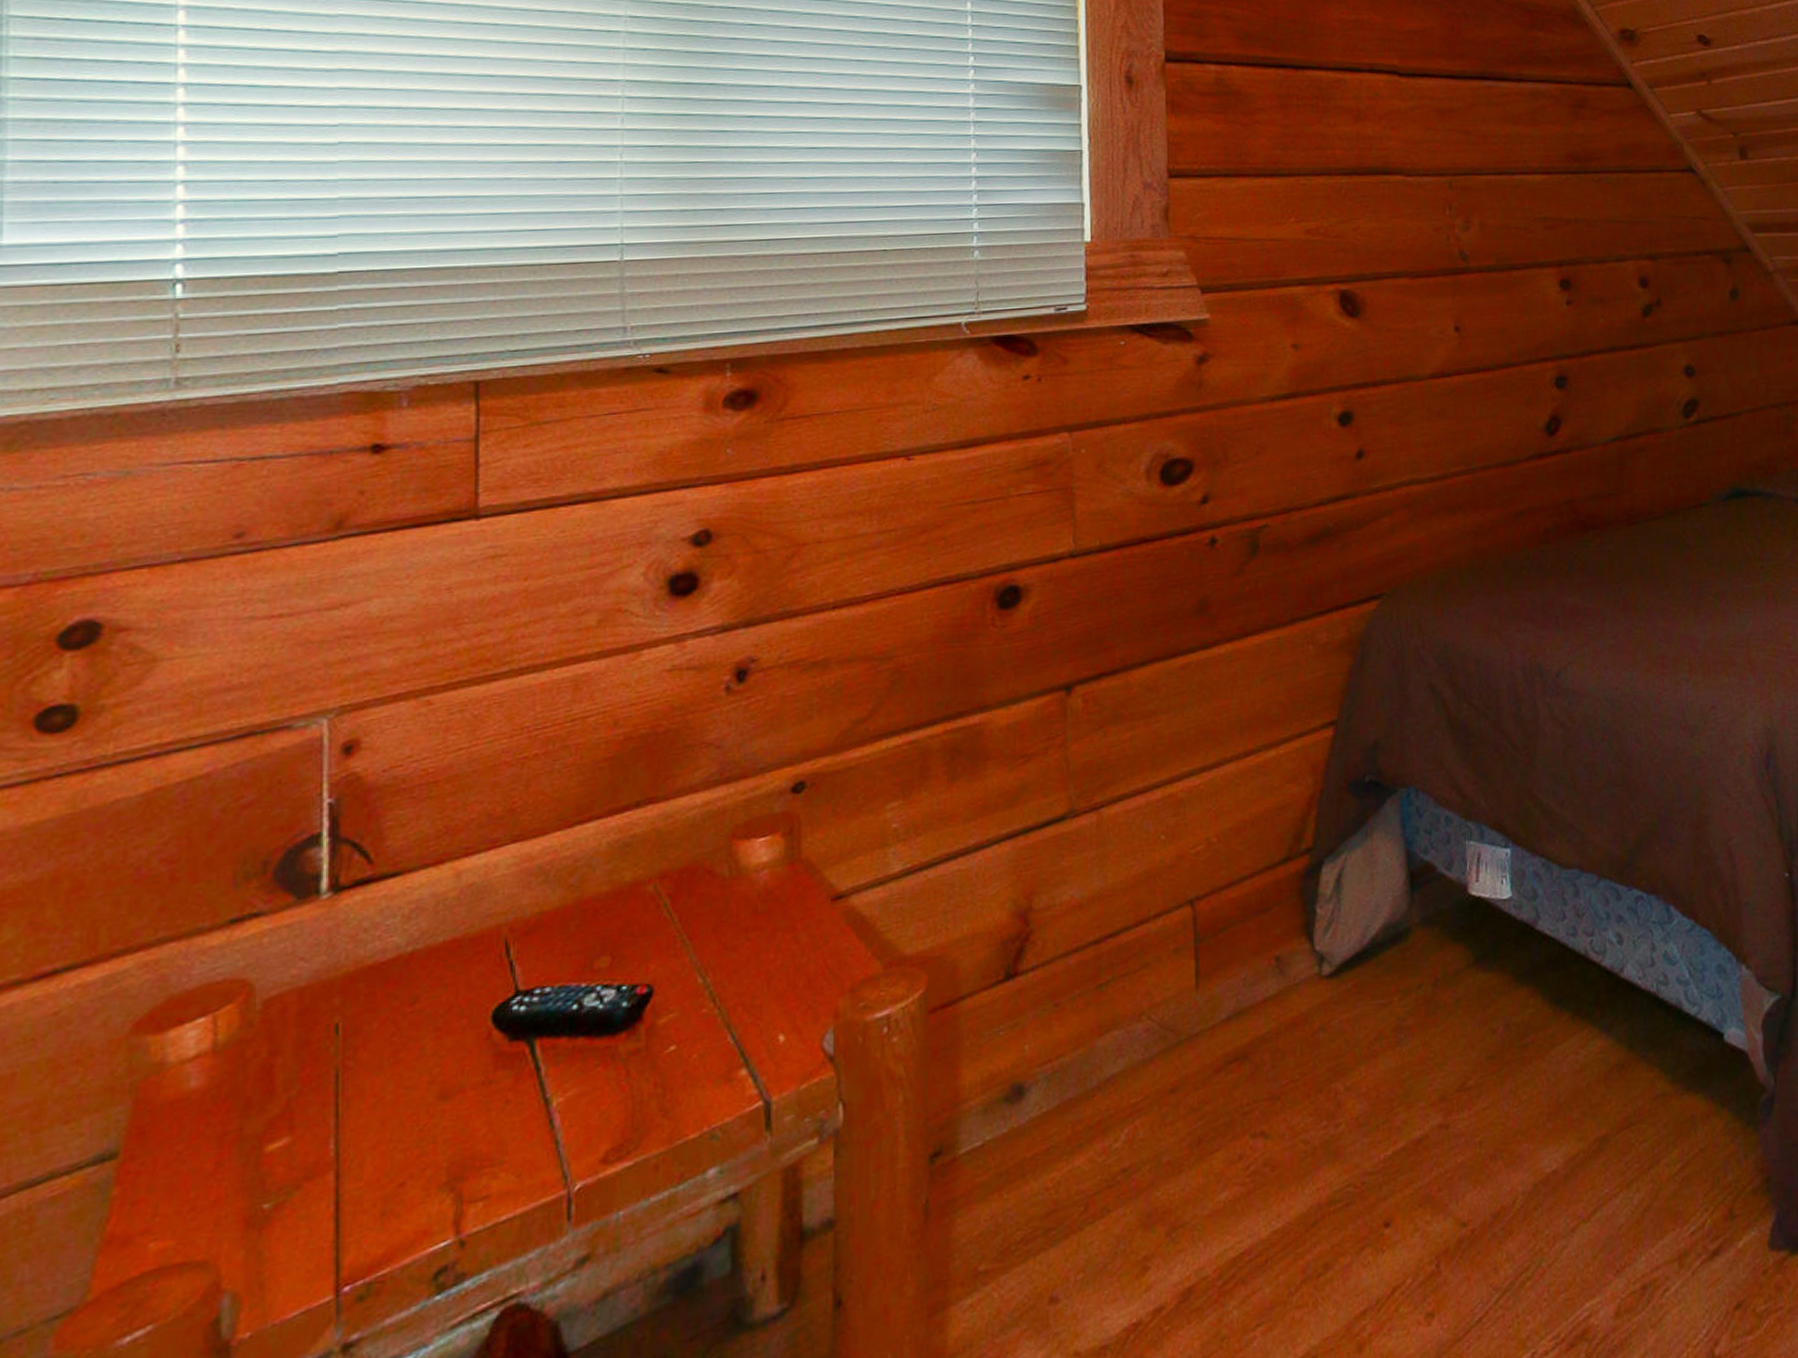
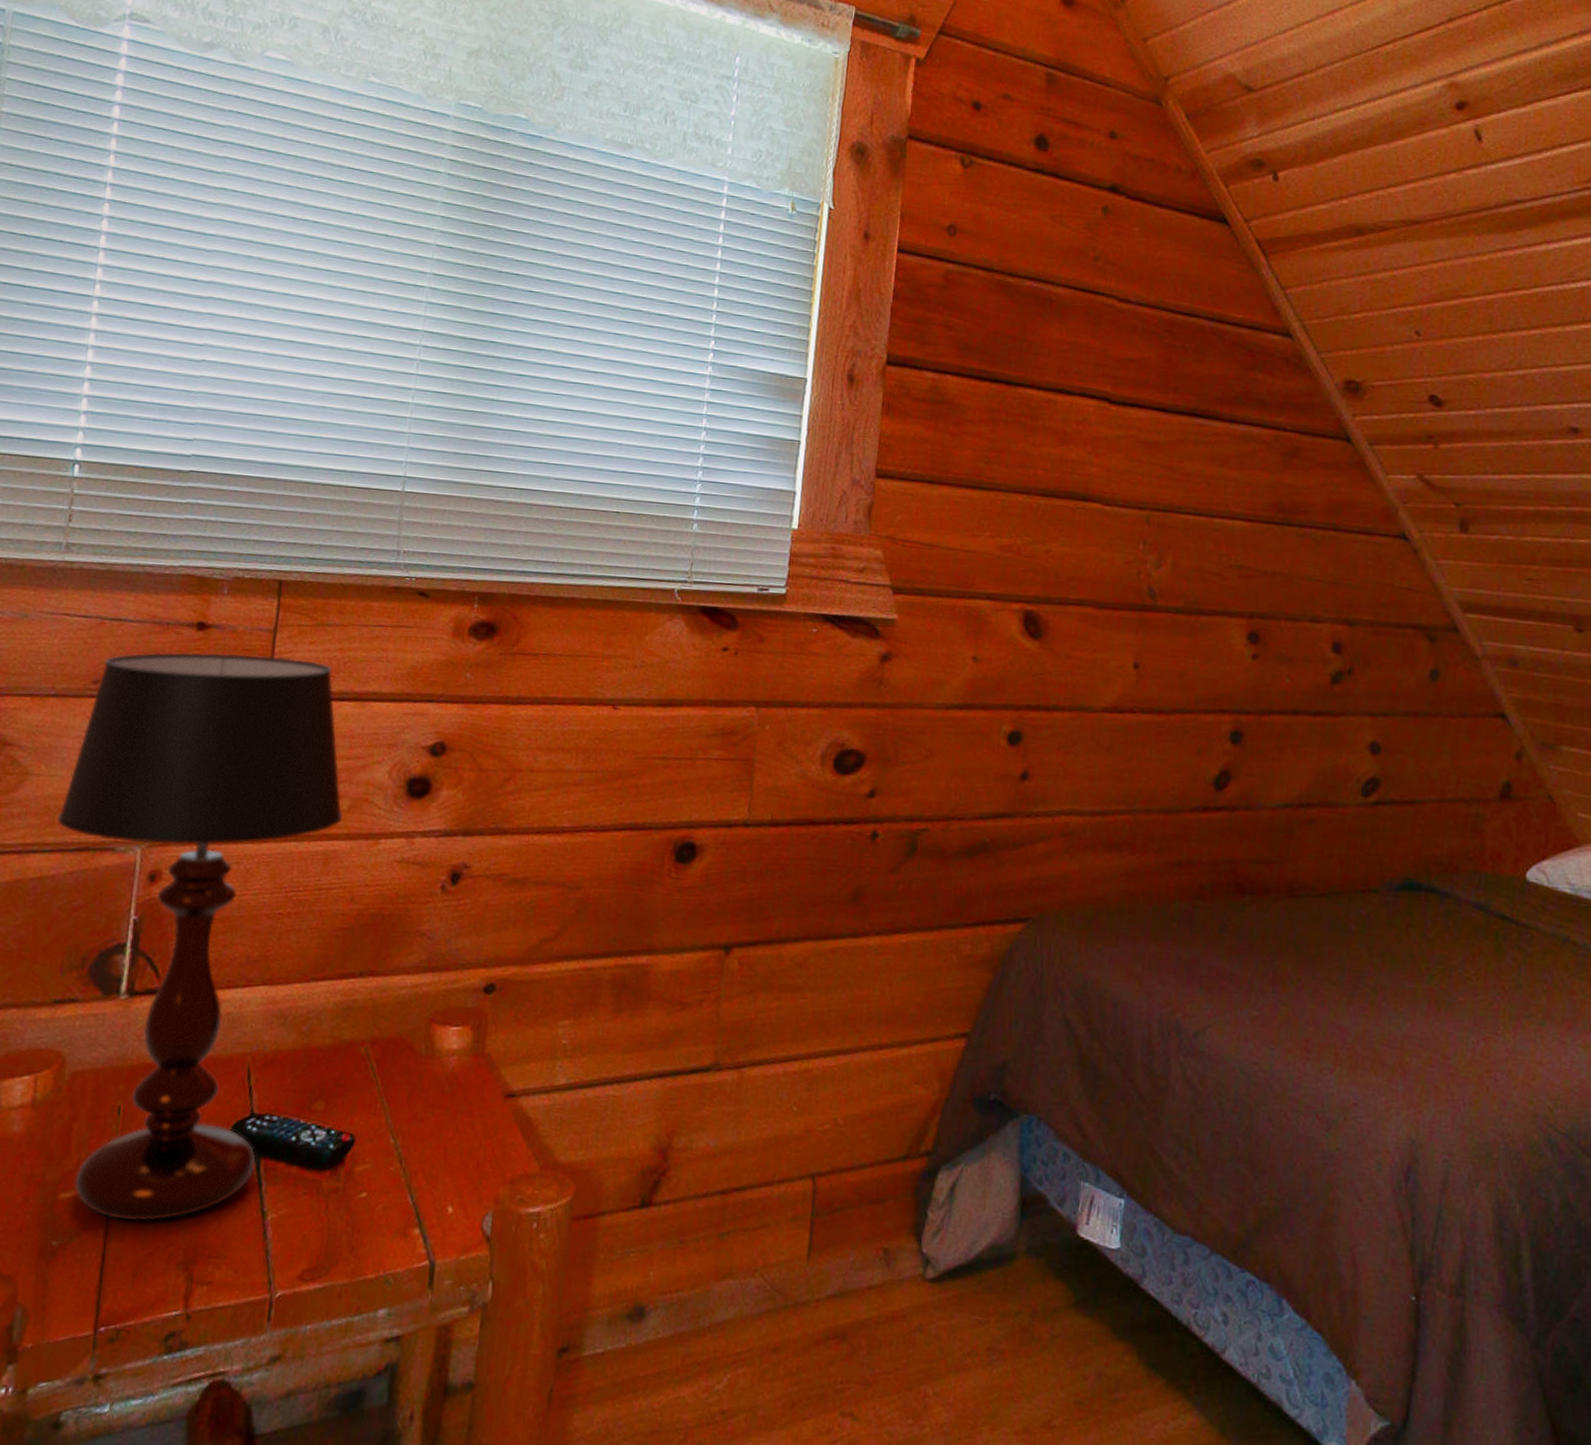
table lamp: none [205,465,591,1158] -> present [57,652,343,1222]

